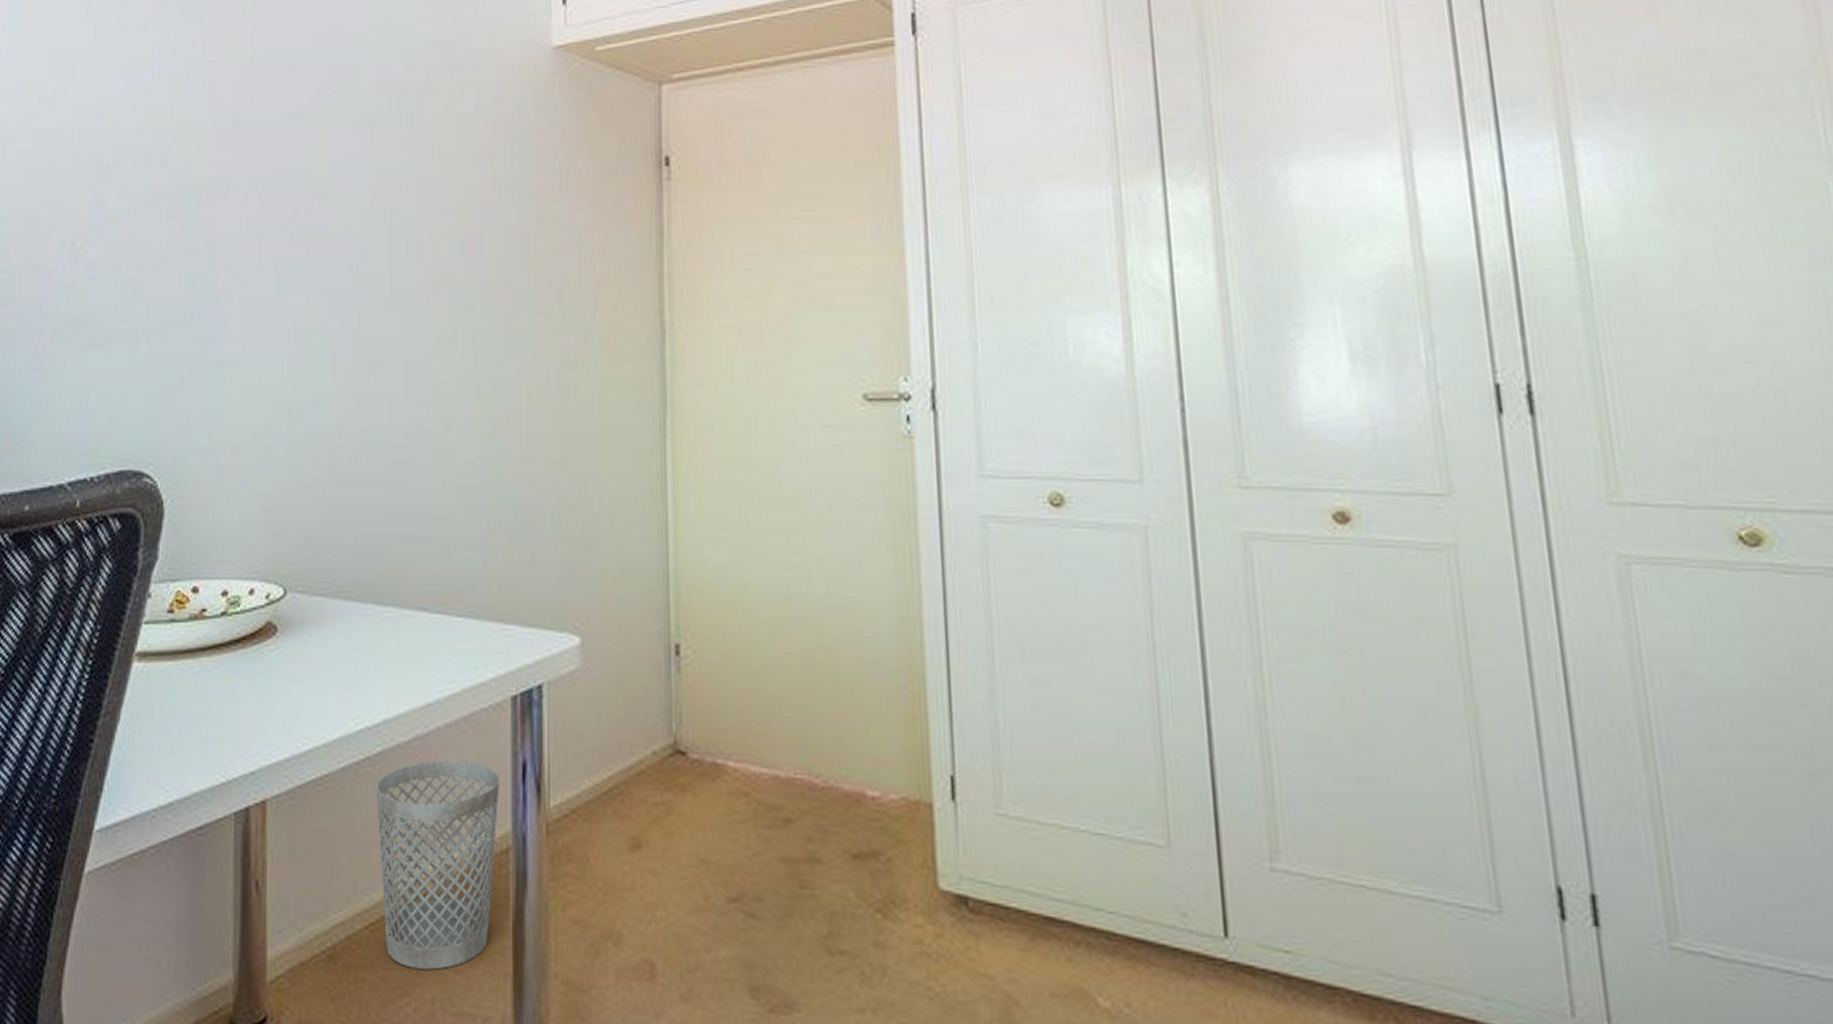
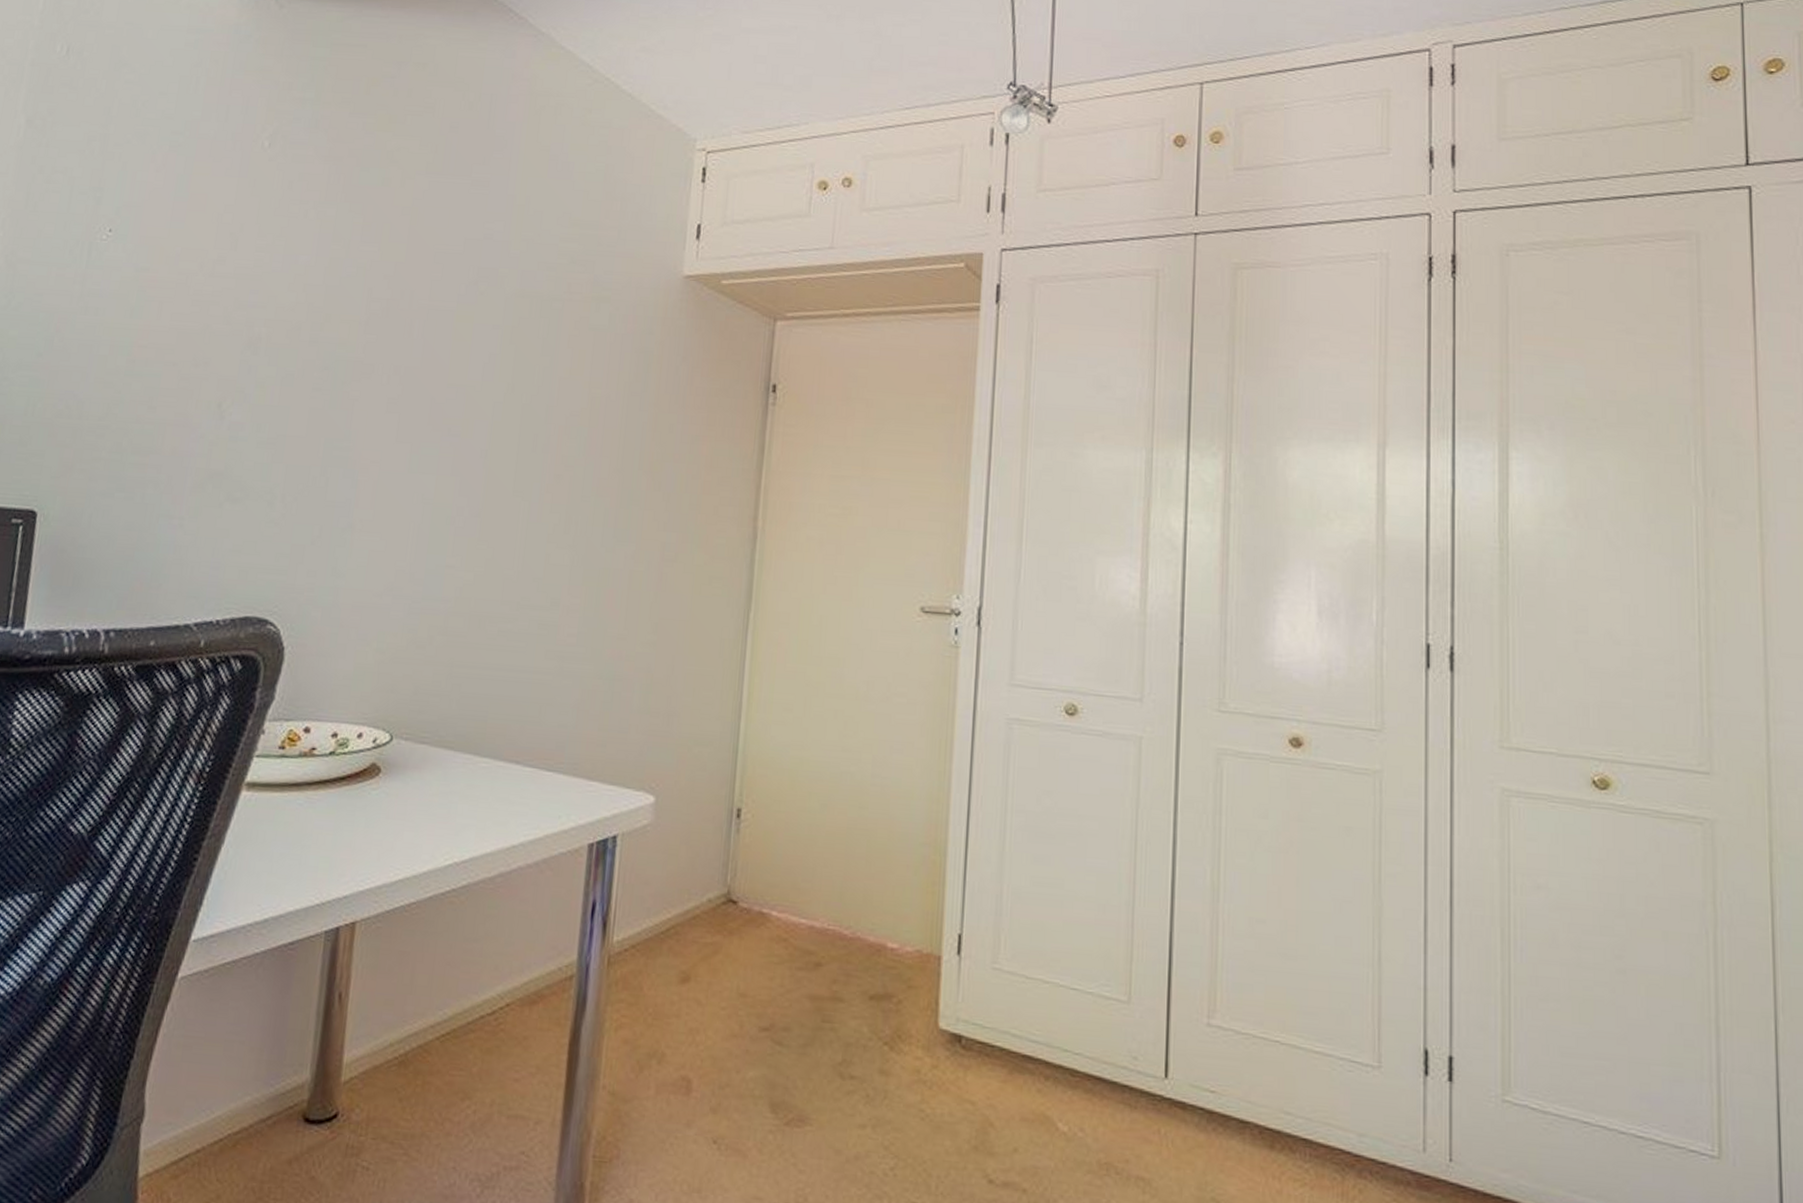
wastebasket: present [376,760,500,970] -> none [453,895,571,1078]

